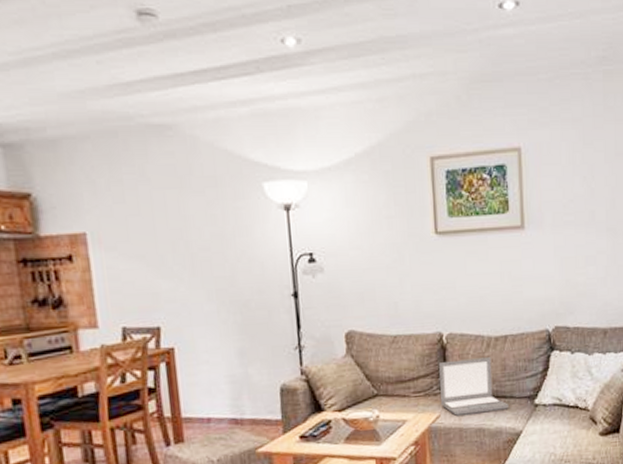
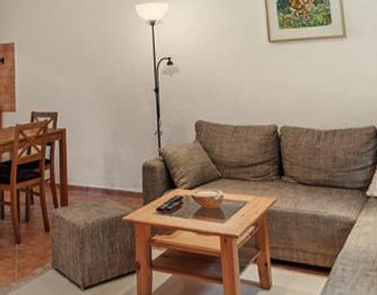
laptop: present [439,357,509,416] -> none [275,149,341,201]

